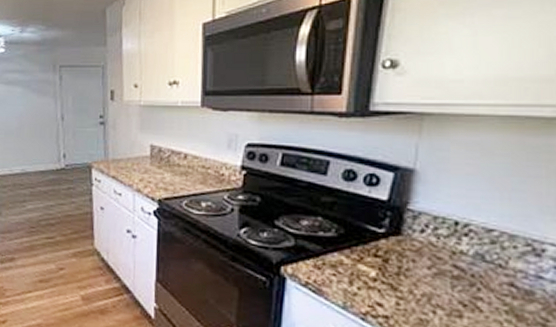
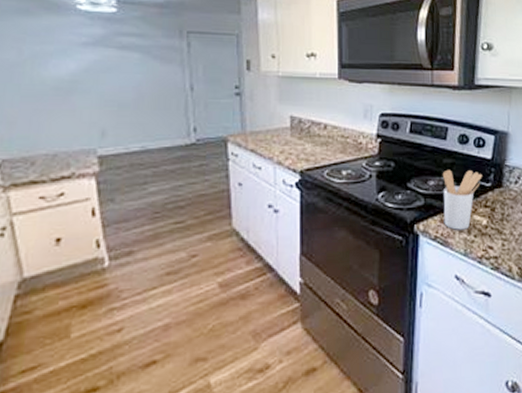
utensil holder: none [318,209,373,280] -> present [442,169,482,230]

